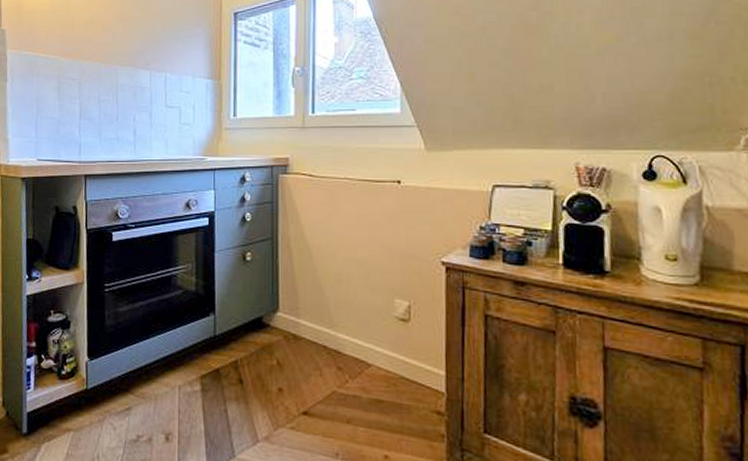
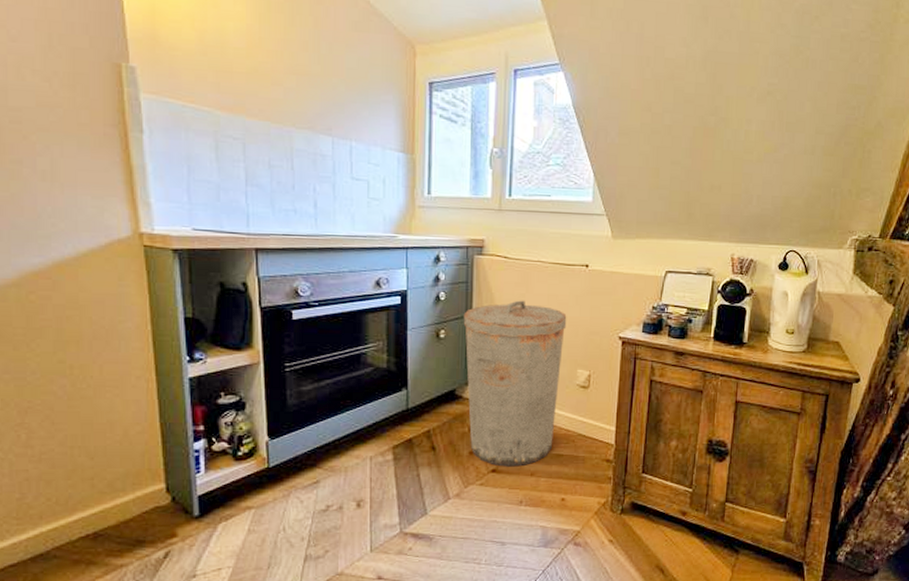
trash can: none [269,220,380,411] -> present [463,300,567,467]

